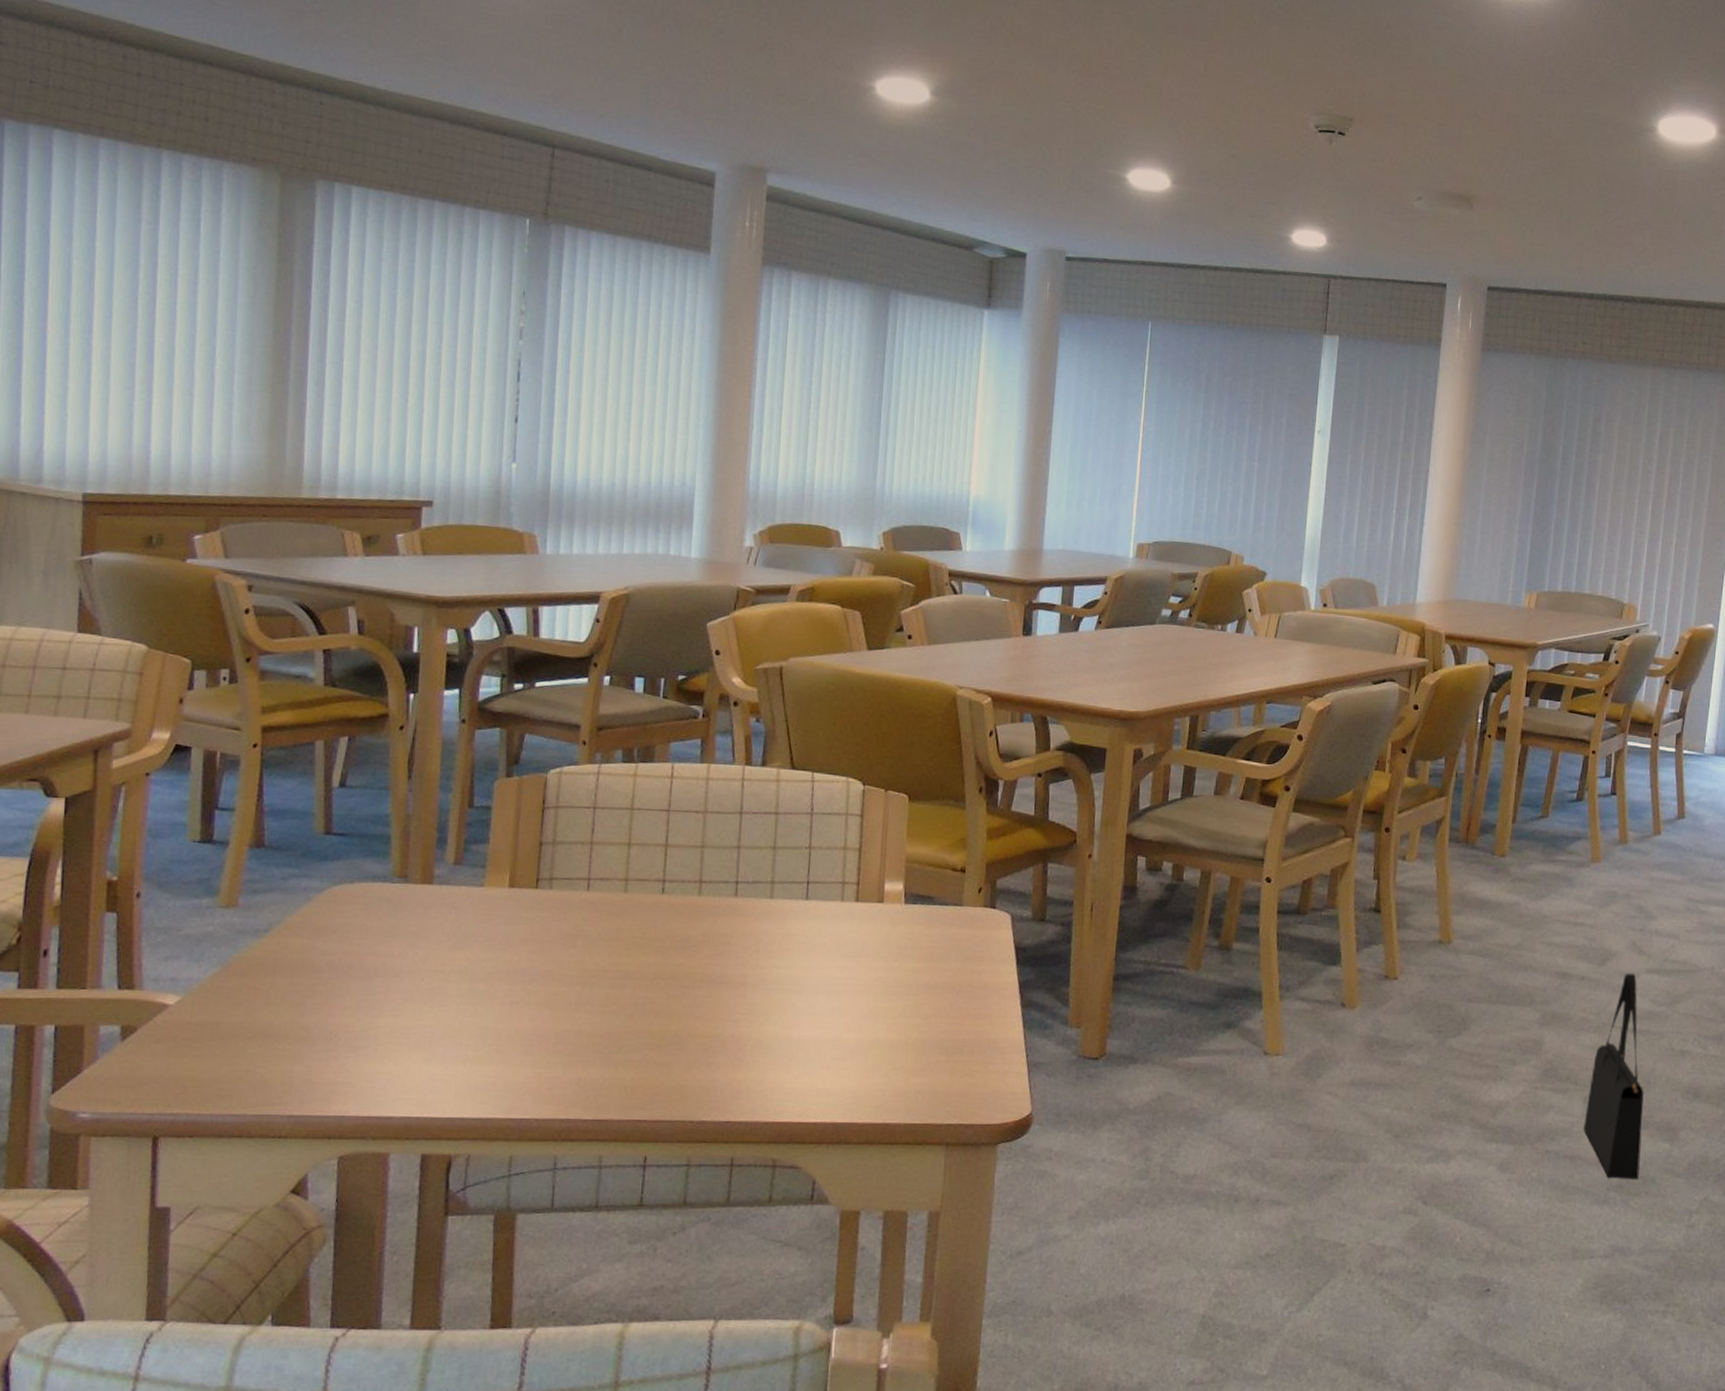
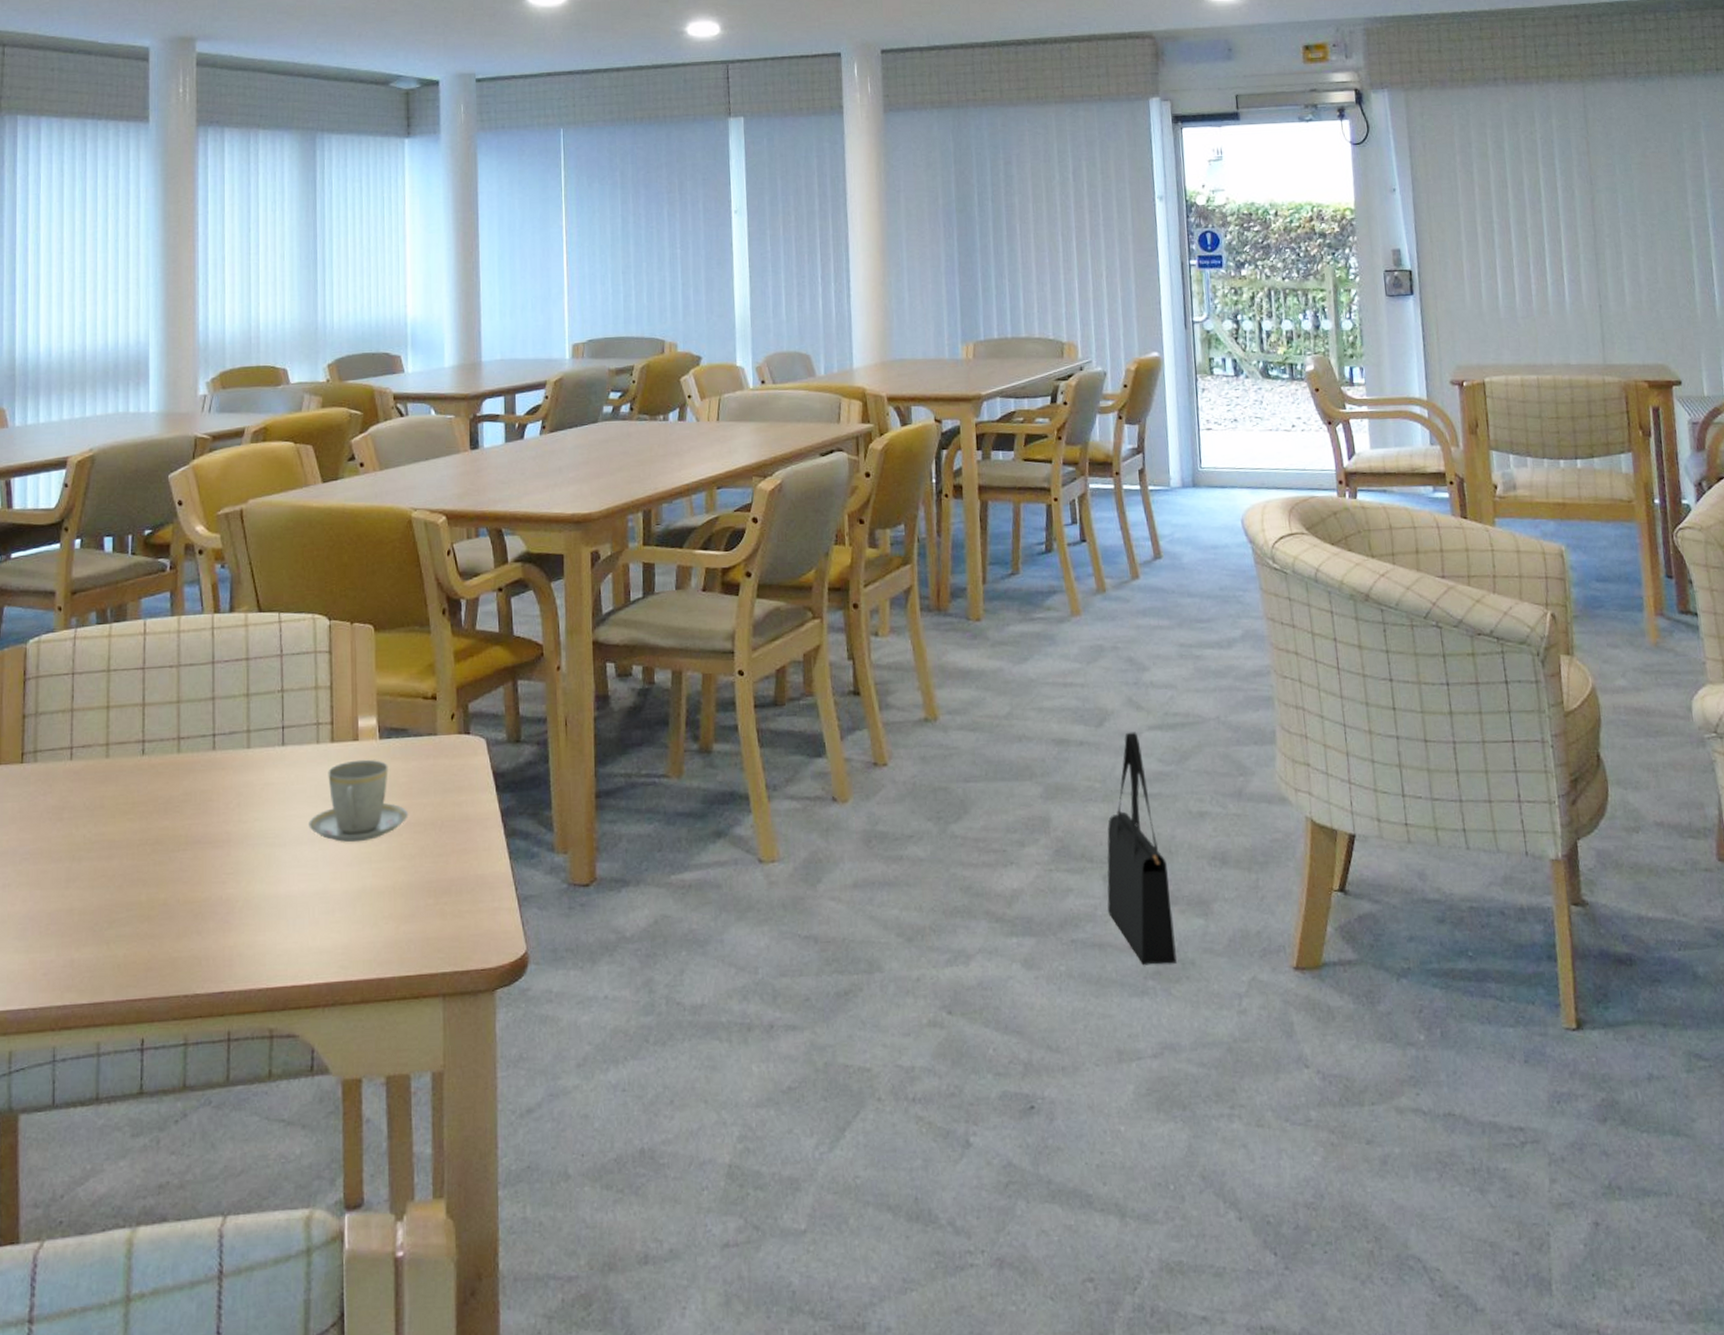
teacup: none [826,921,928,998] -> present [309,759,409,843]

